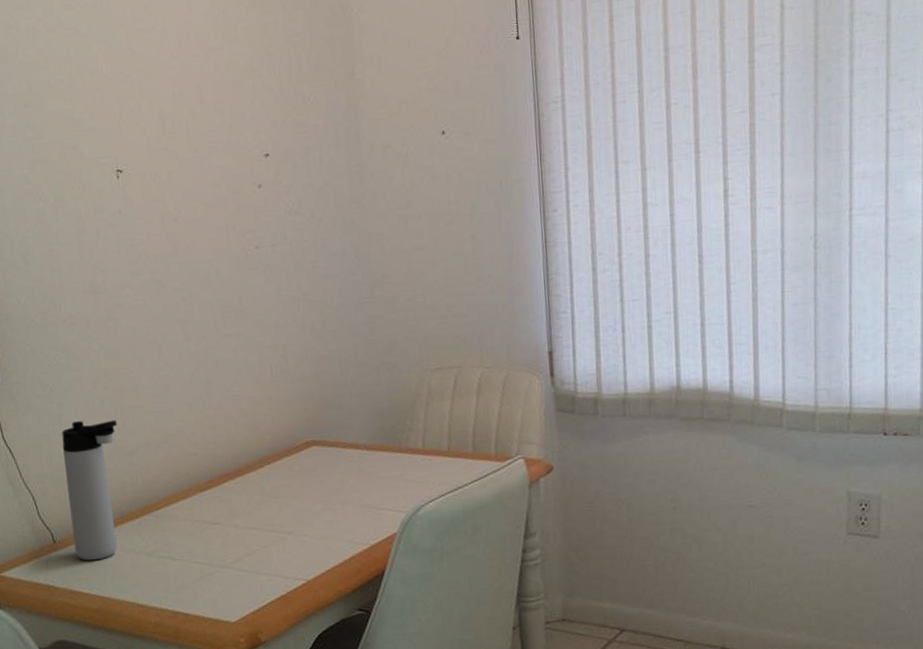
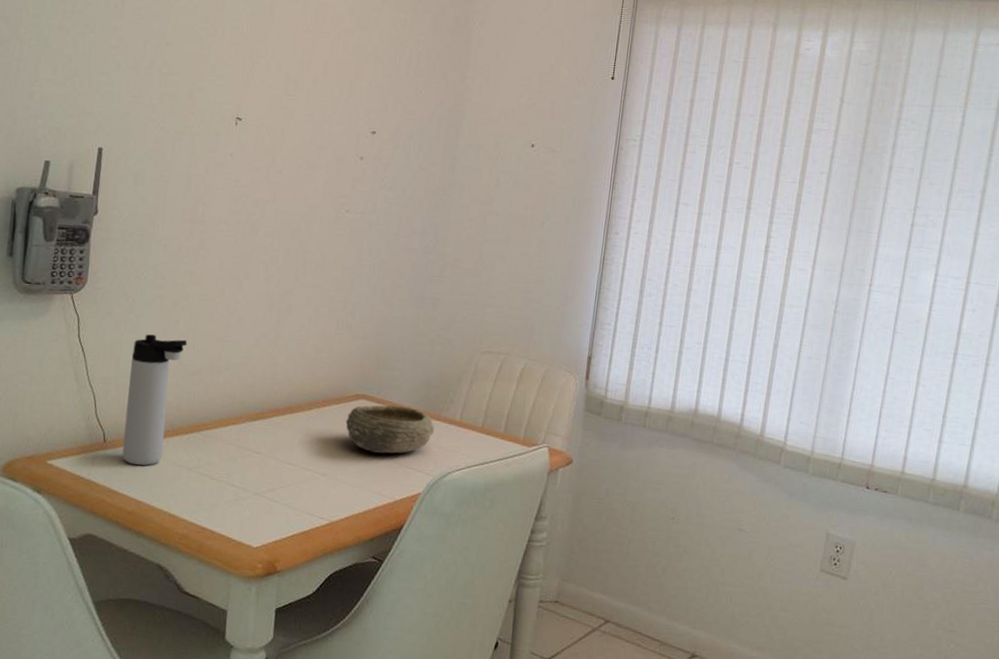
bowl: none [301,444,397,500] -> present [346,405,434,454]

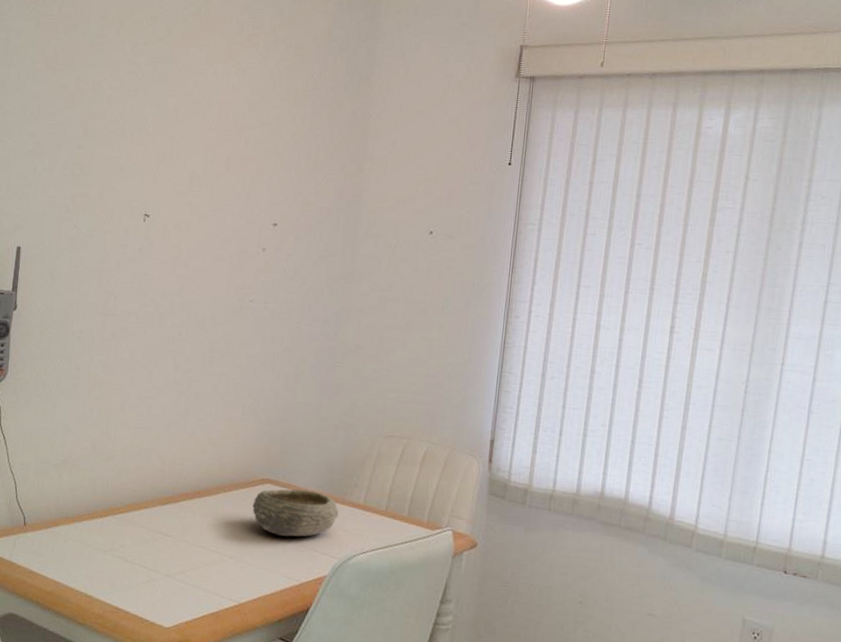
thermos bottle: present [122,334,188,466] -> none [41,422,101,548]

